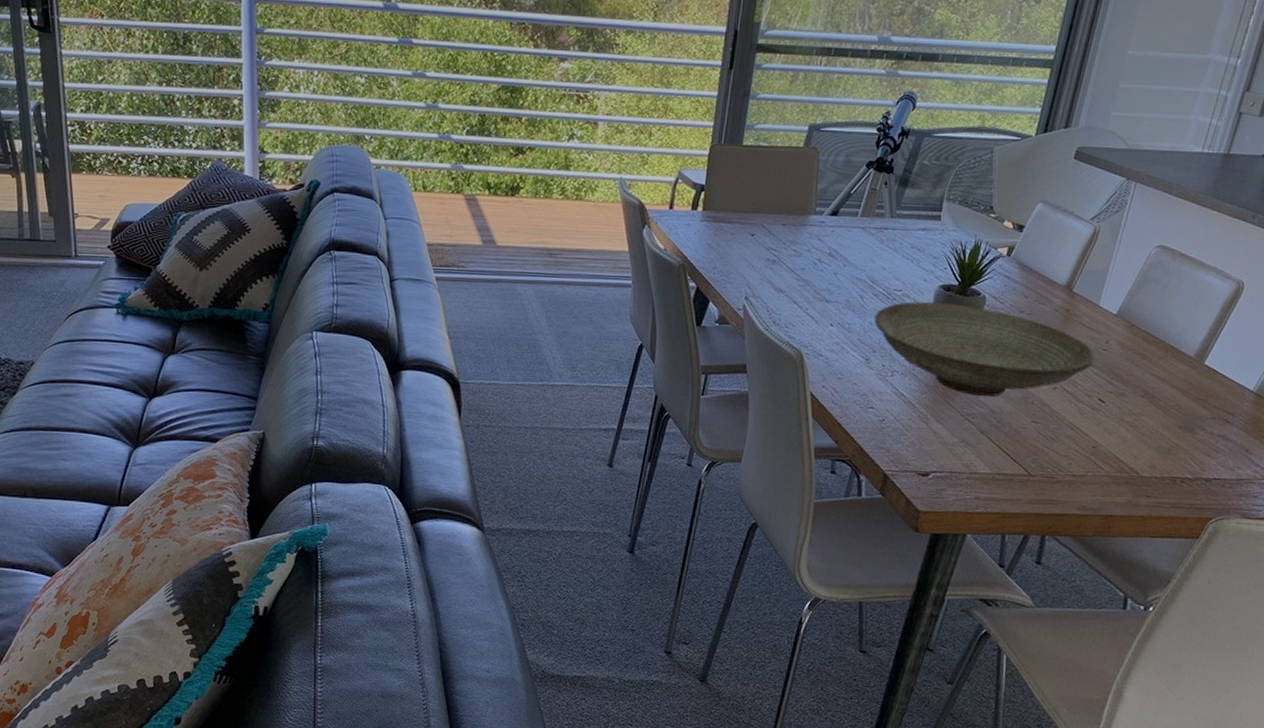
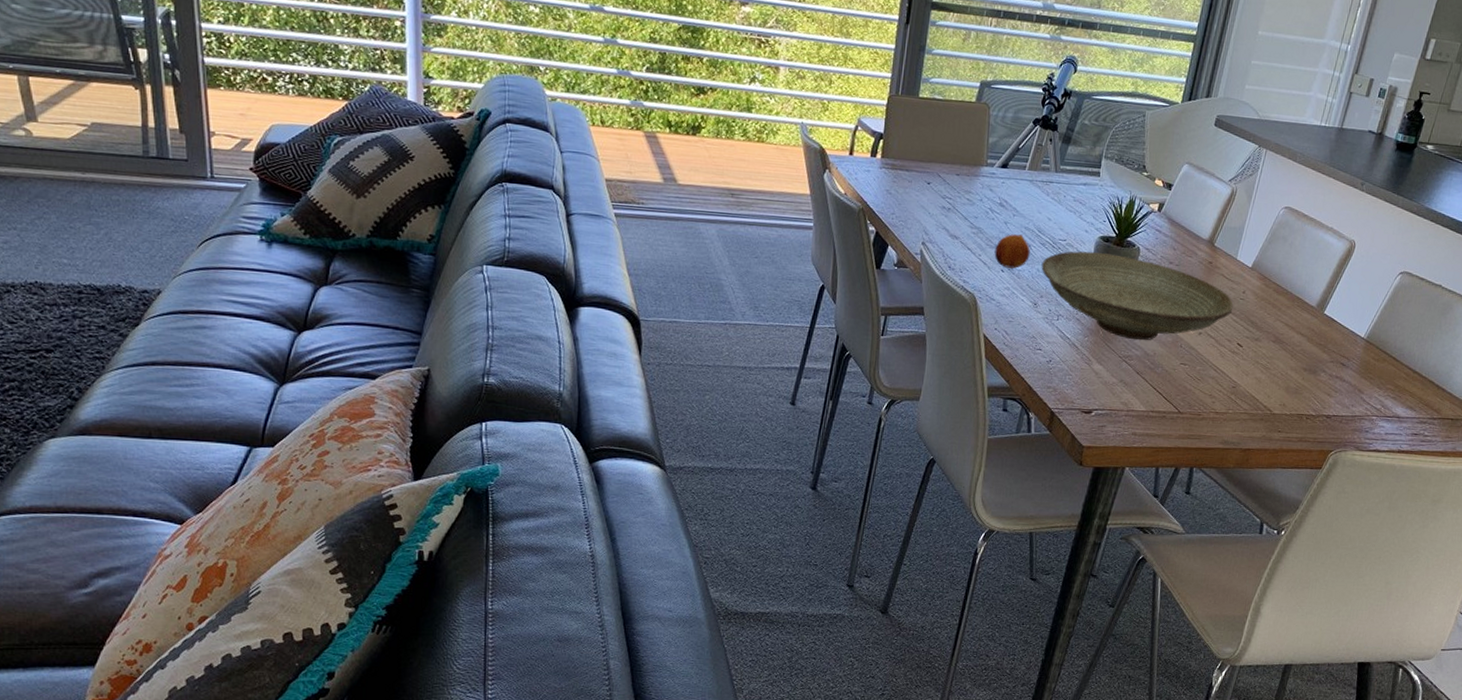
fruit: none [822,285,862,322] -> present [994,234,1030,269]

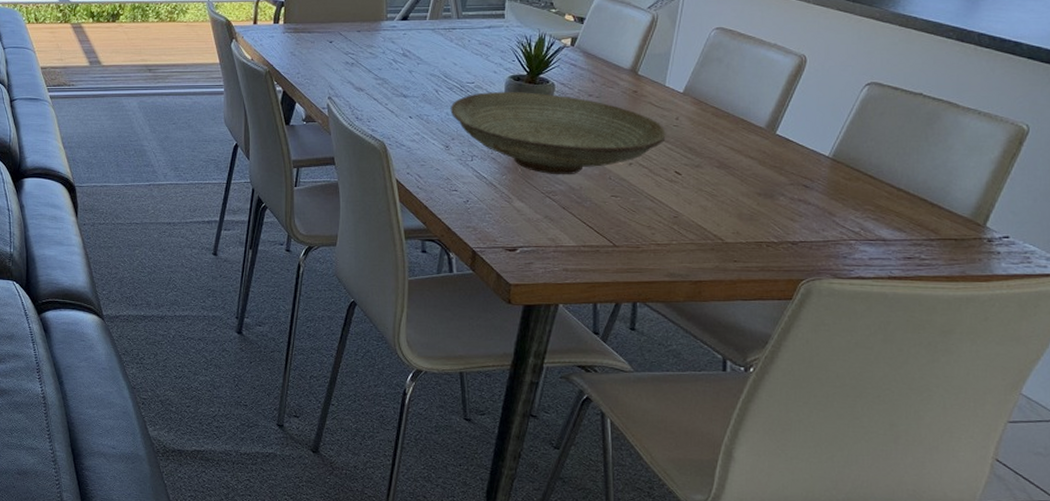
fruit: present [994,234,1030,269] -> none [401,82,438,114]

